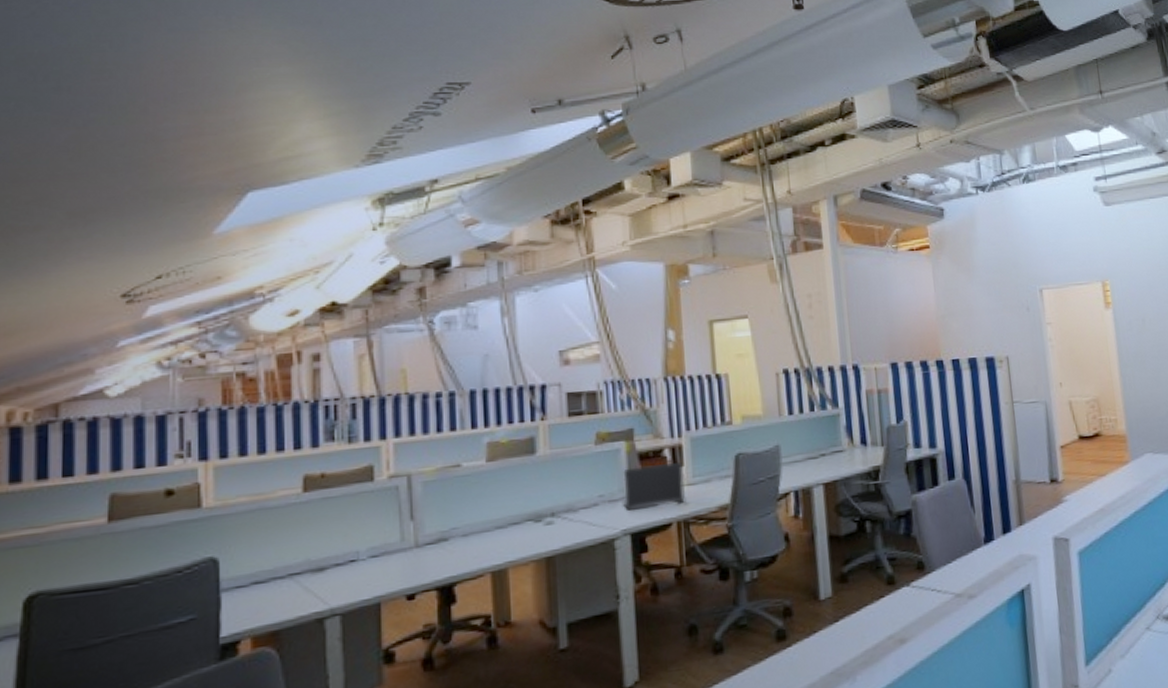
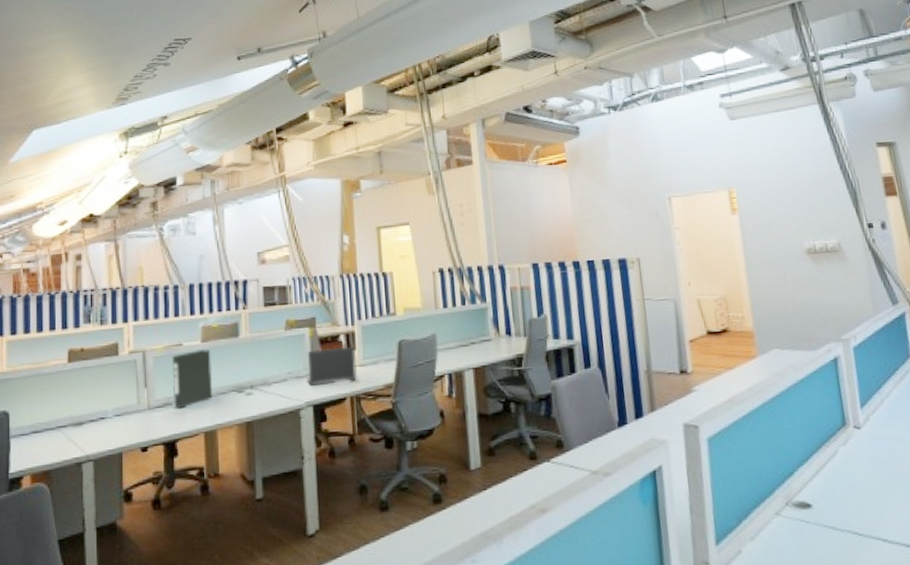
binder: none [447,470,502,545] -> present [172,349,213,409]

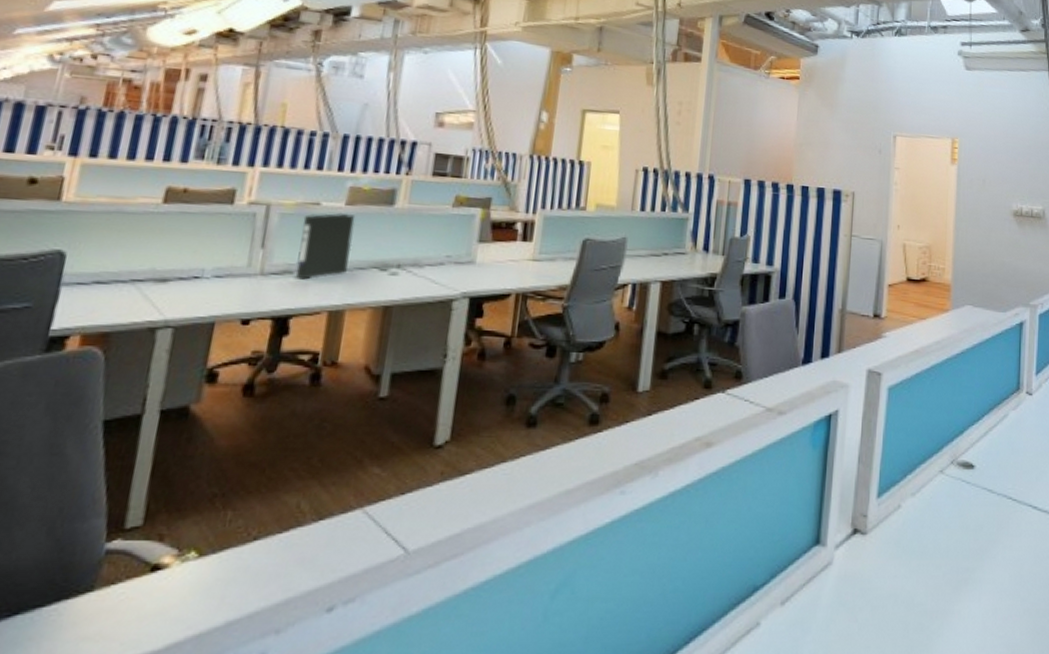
laptop computer: present [306,347,357,387] -> none [466,234,533,277]

